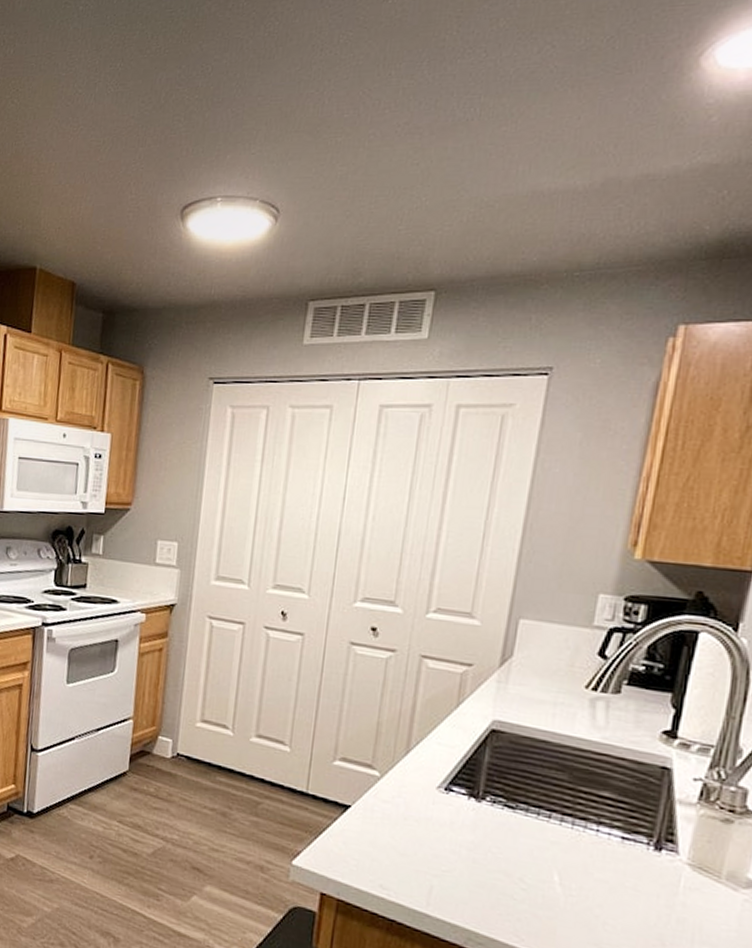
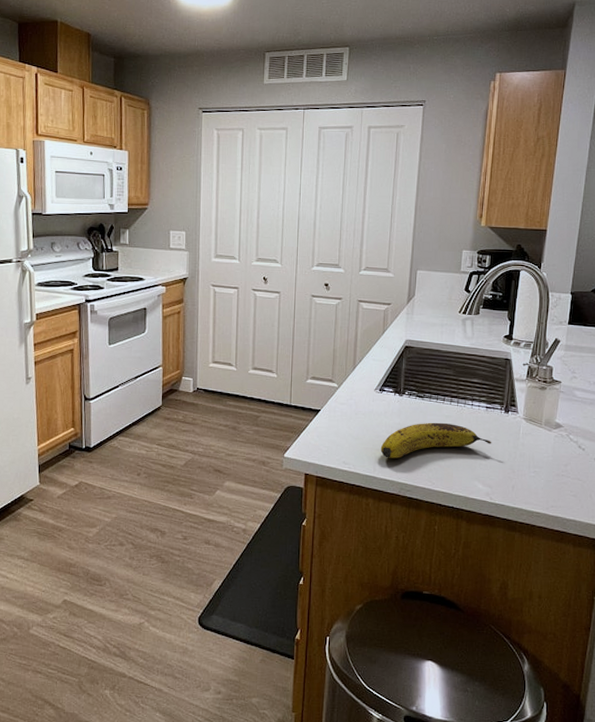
fruit: none [439,846,628,896] -> present [380,422,492,459]

